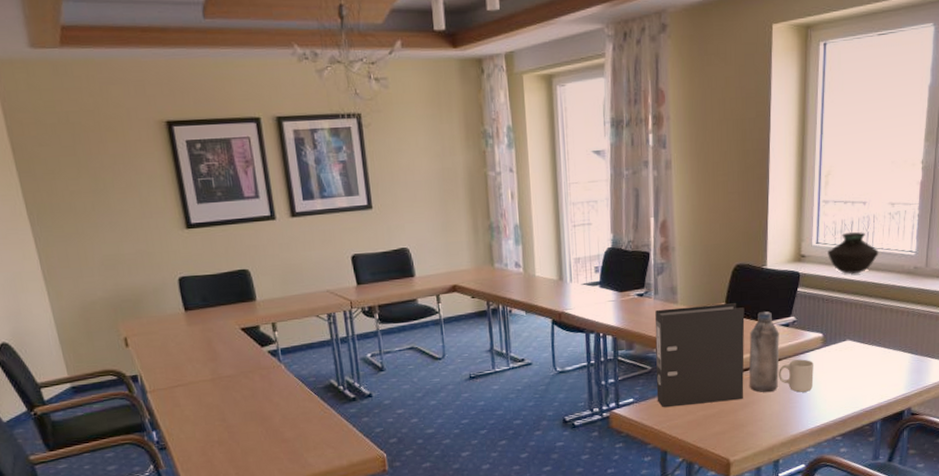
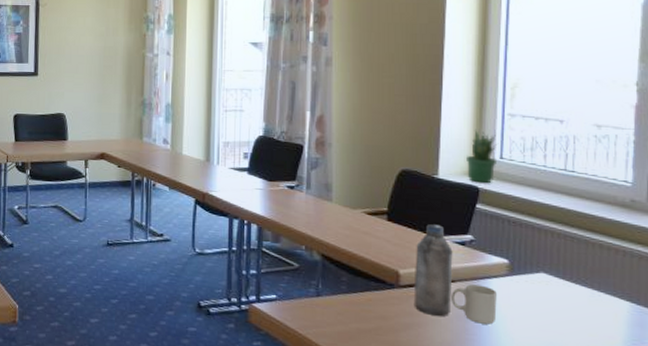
binder: present [655,303,745,408] -> none [303,205,410,319]
planter: none [790,219,814,268] -> present [467,130,498,183]
vase: present [828,231,879,275] -> none [514,150,582,198]

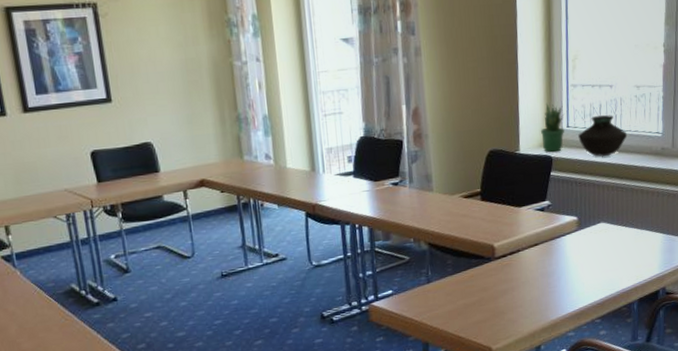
water bottle: present [413,224,453,316] -> none [506,196,537,278]
cup: present [452,284,497,325] -> none [536,243,571,277]
vase: none [514,150,582,198] -> present [578,114,628,157]

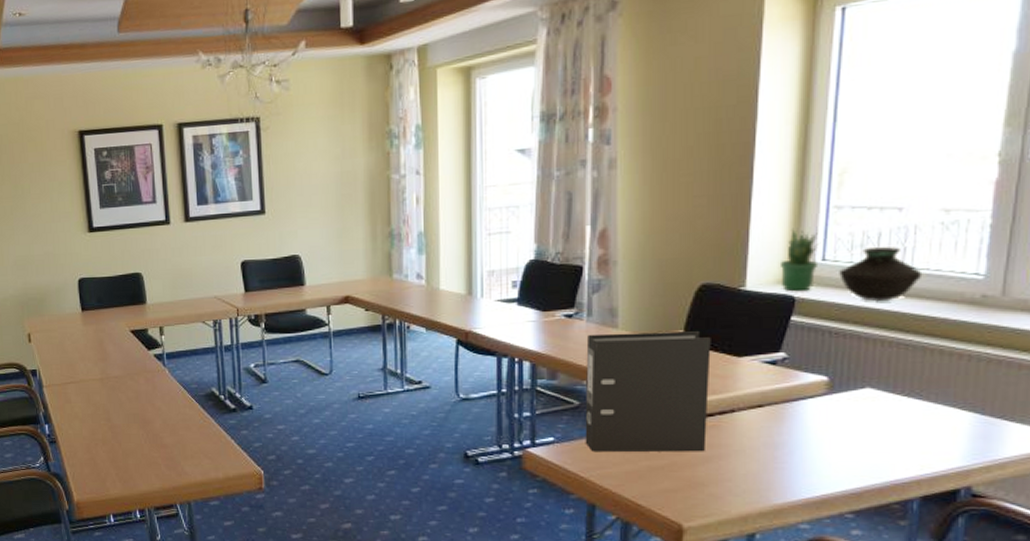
binder: none [411,189,503,299] -> present [585,331,711,453]

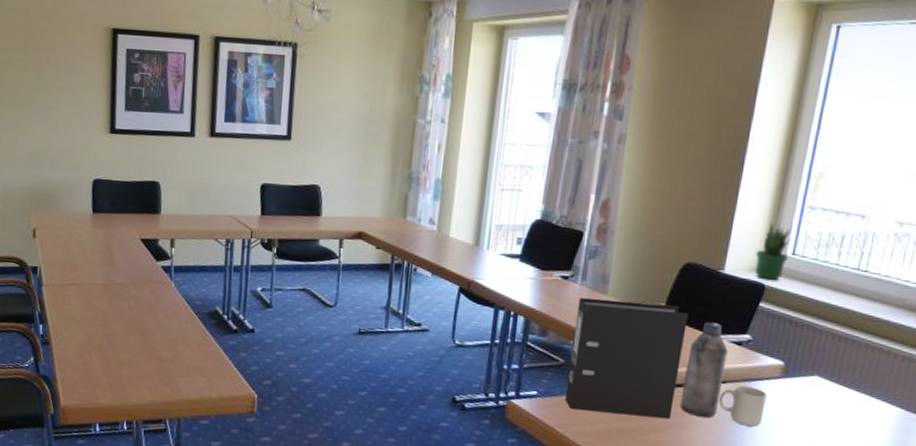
water bottle: none [714,344,761,445] -> present [679,322,728,418]
cup: none [759,408,812,450] -> present [719,385,767,427]
vase: present [839,246,923,302] -> none [805,247,875,299]

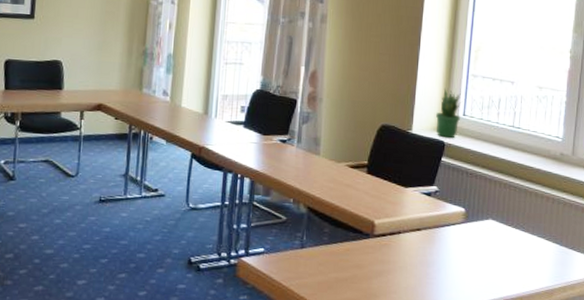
binder: present [564,297,689,420] -> none [288,158,387,267]
water bottle: present [679,322,728,418] -> none [385,177,420,263]
cup: present [719,385,767,427] -> none [417,232,454,269]

